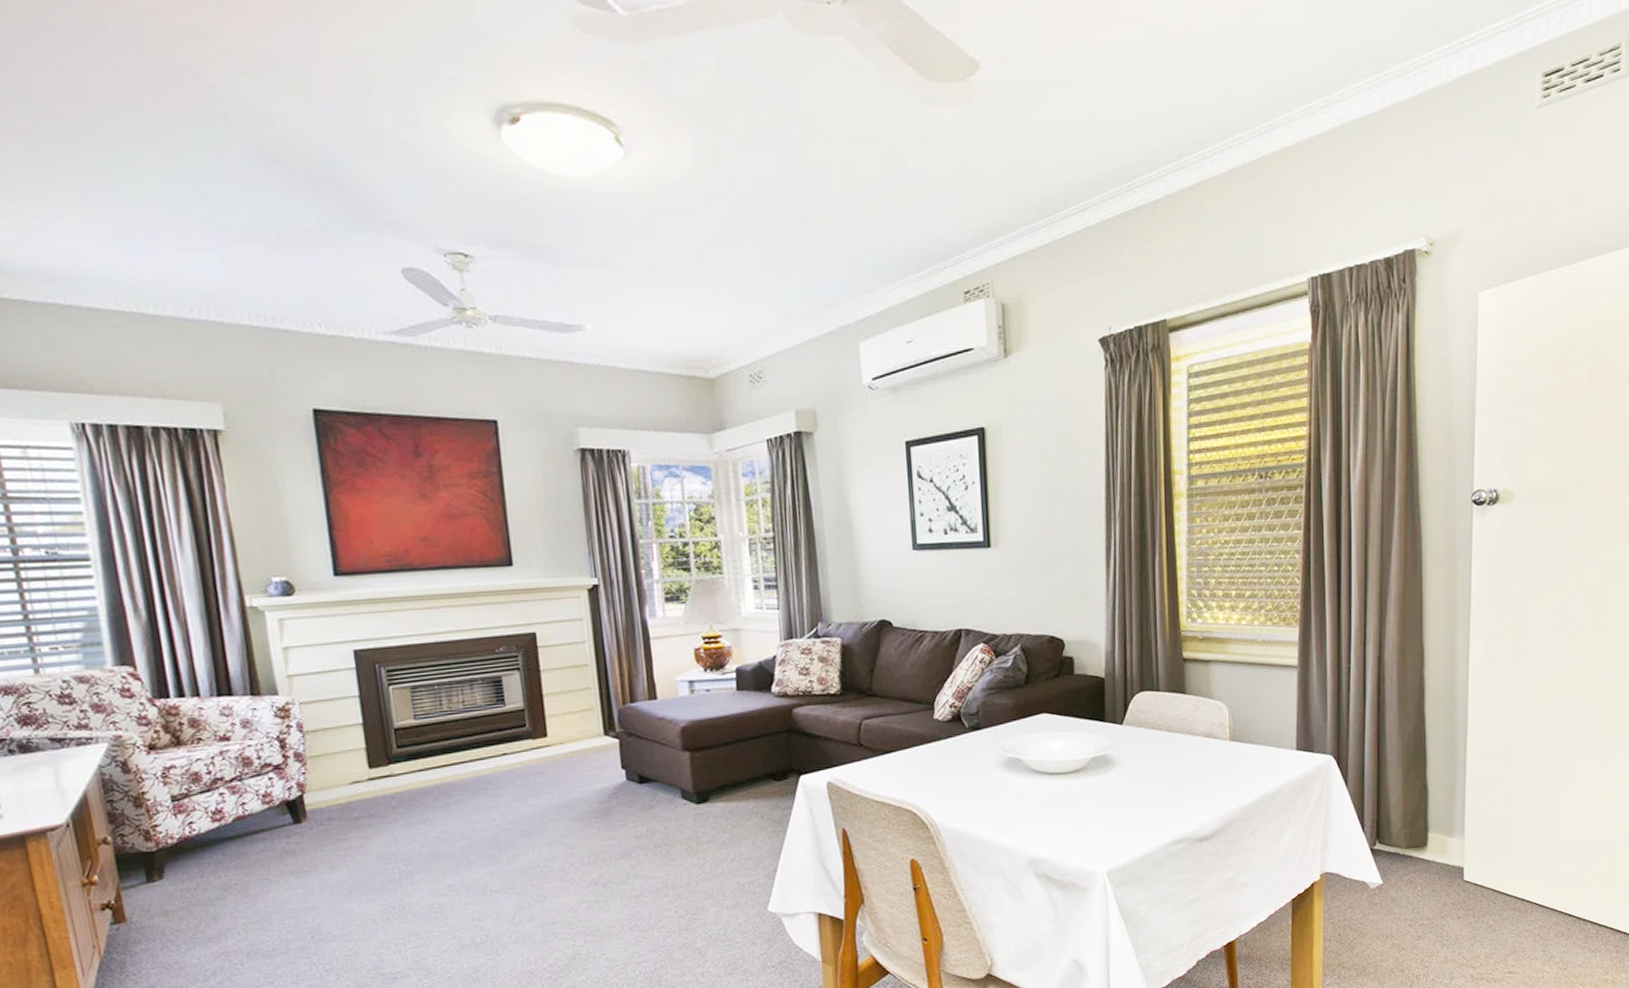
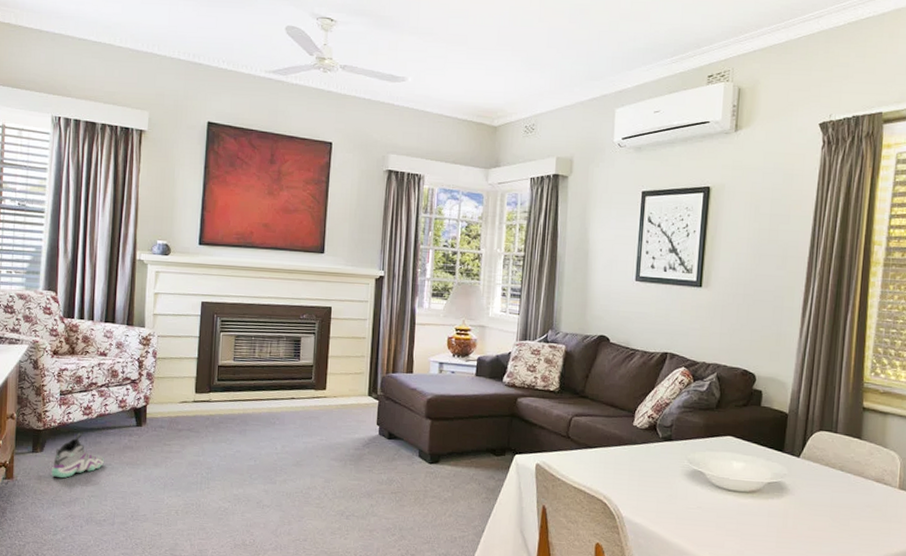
sneaker: none [181,845,257,909] -> present [52,433,104,479]

